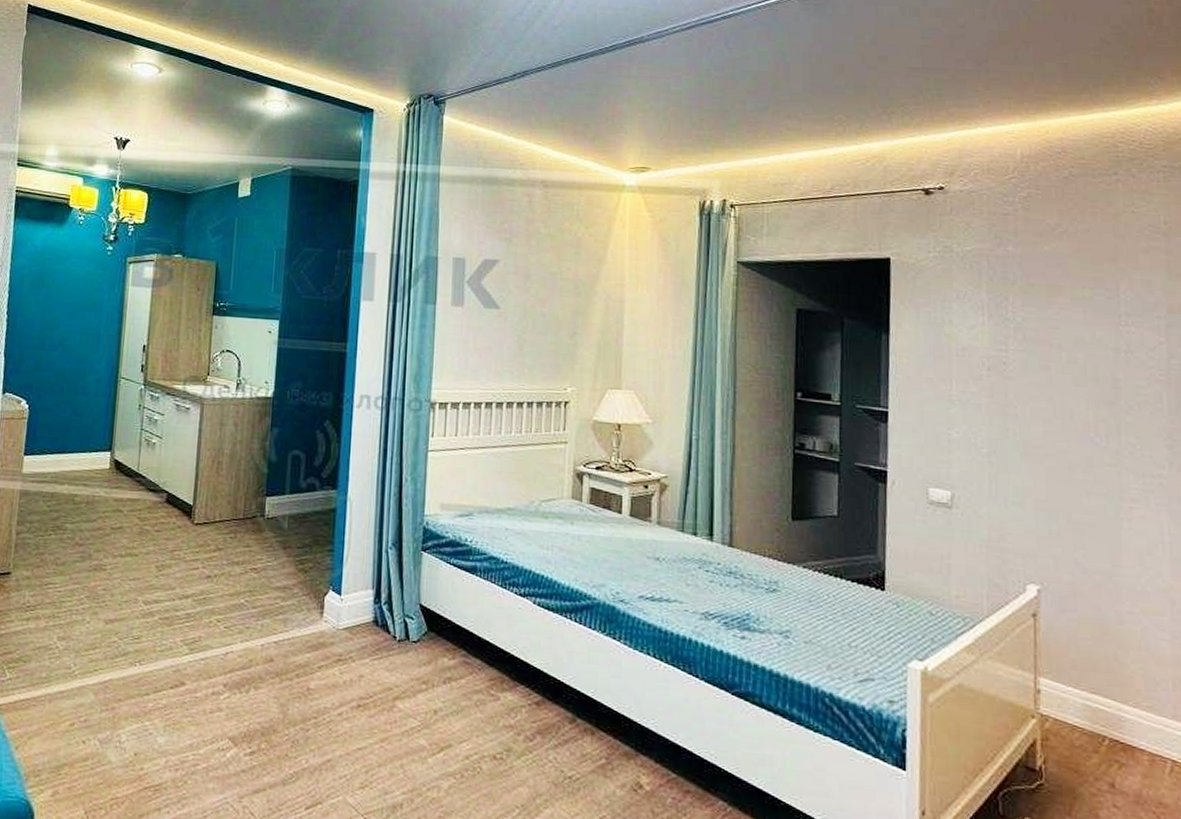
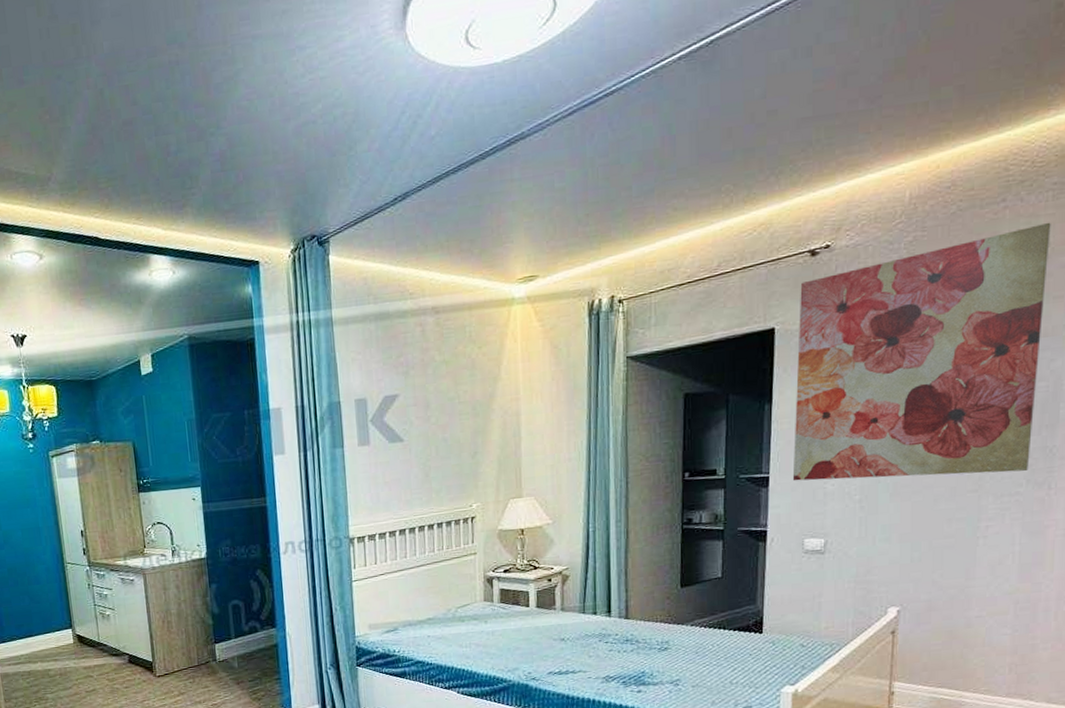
wall art: none [913,201,1170,452] -> present [792,222,1051,481]

